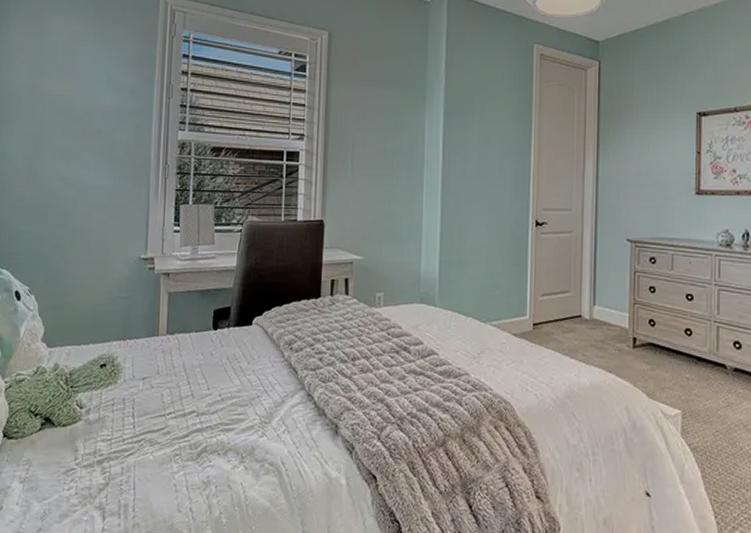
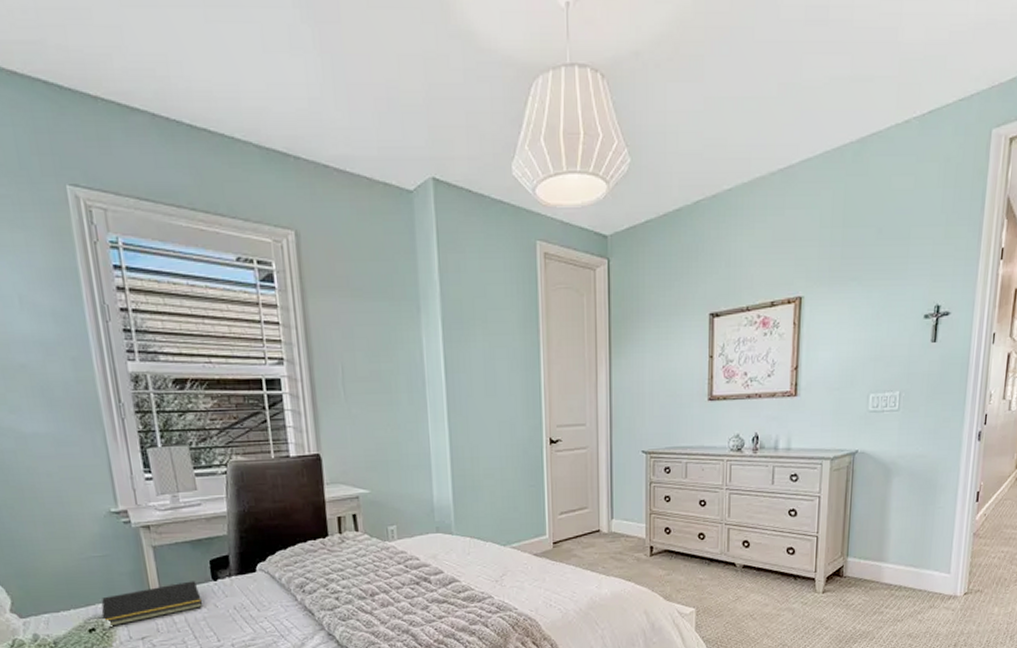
notepad: none [114,328,200,365] -> present [101,581,202,628]

